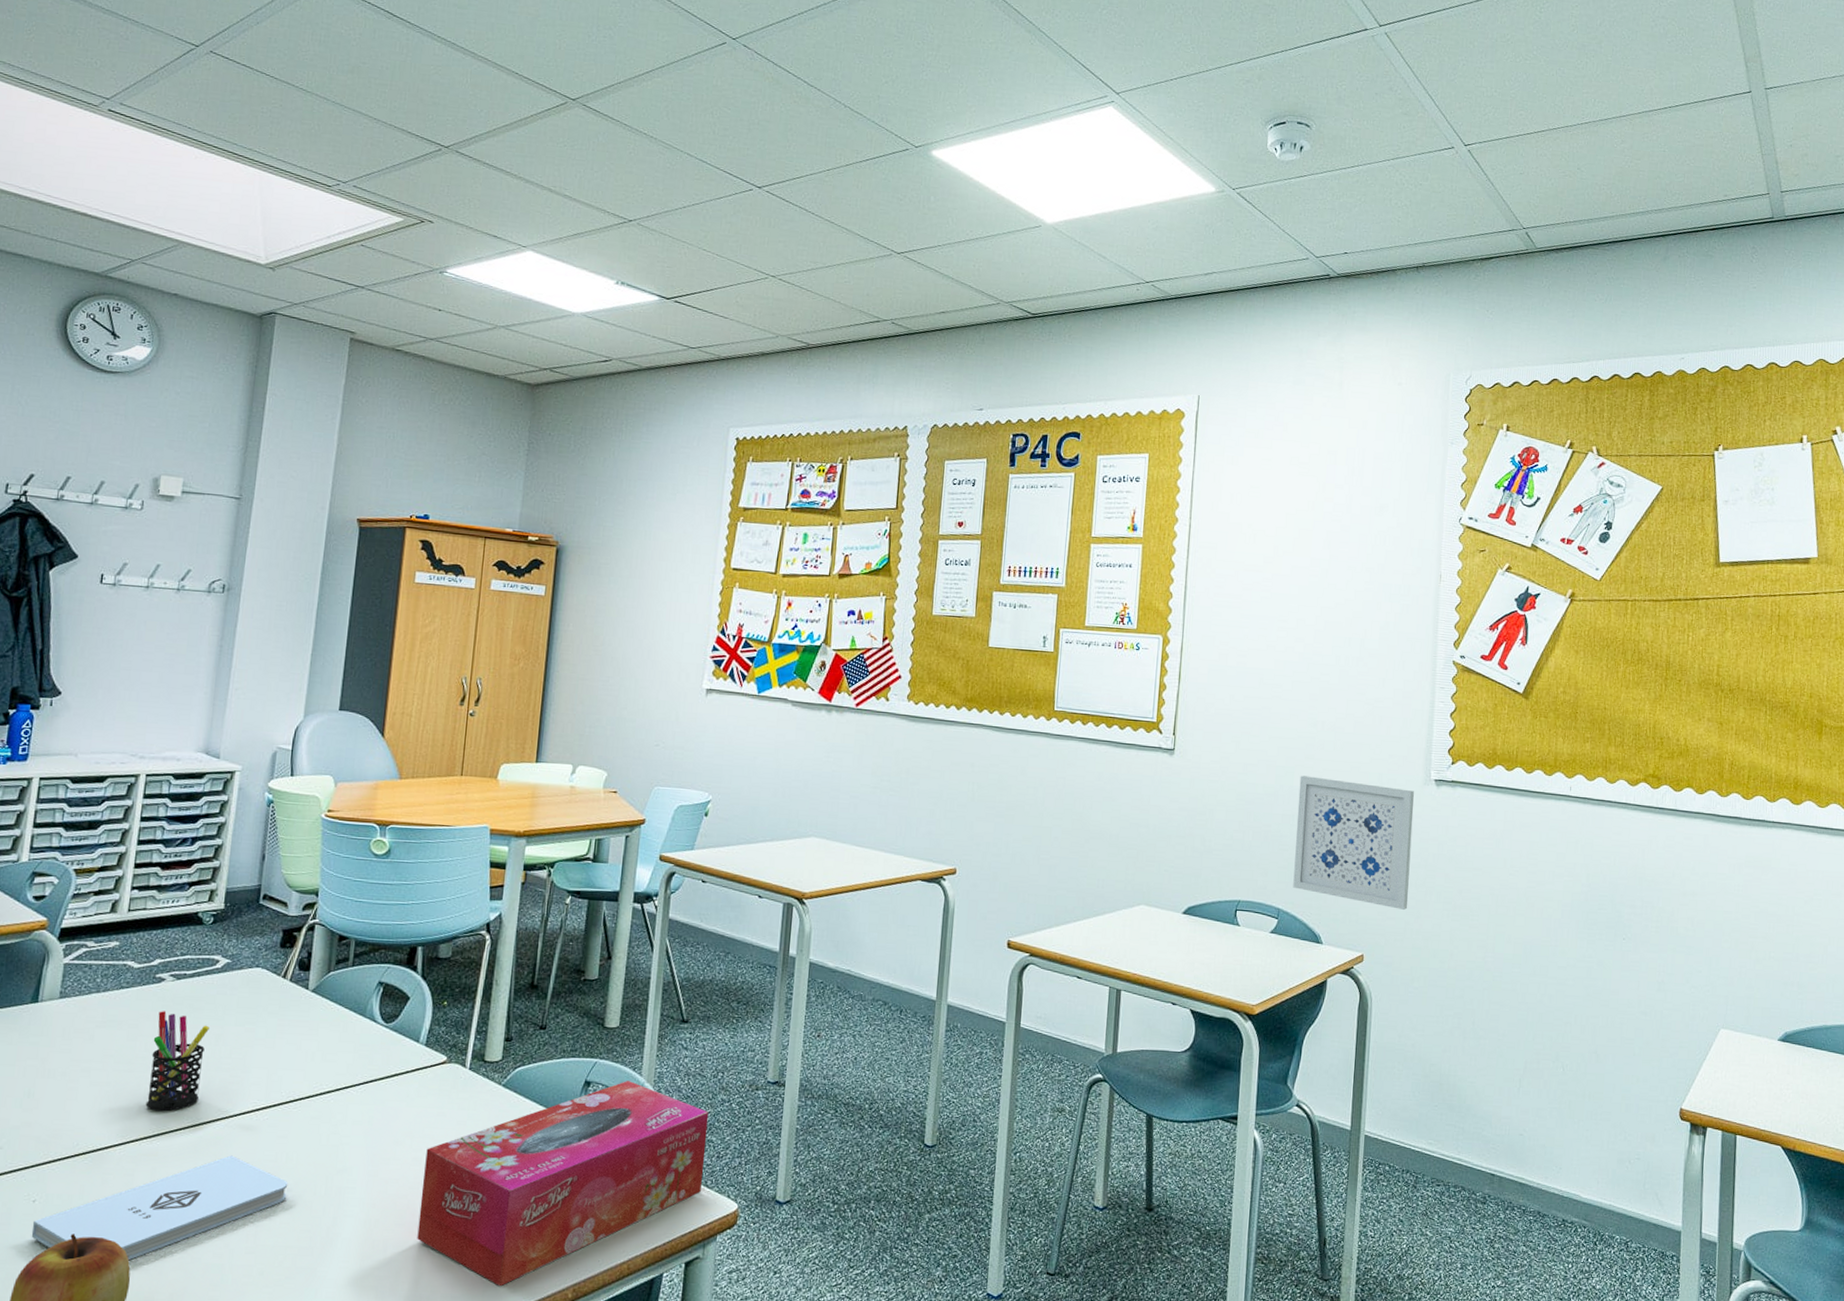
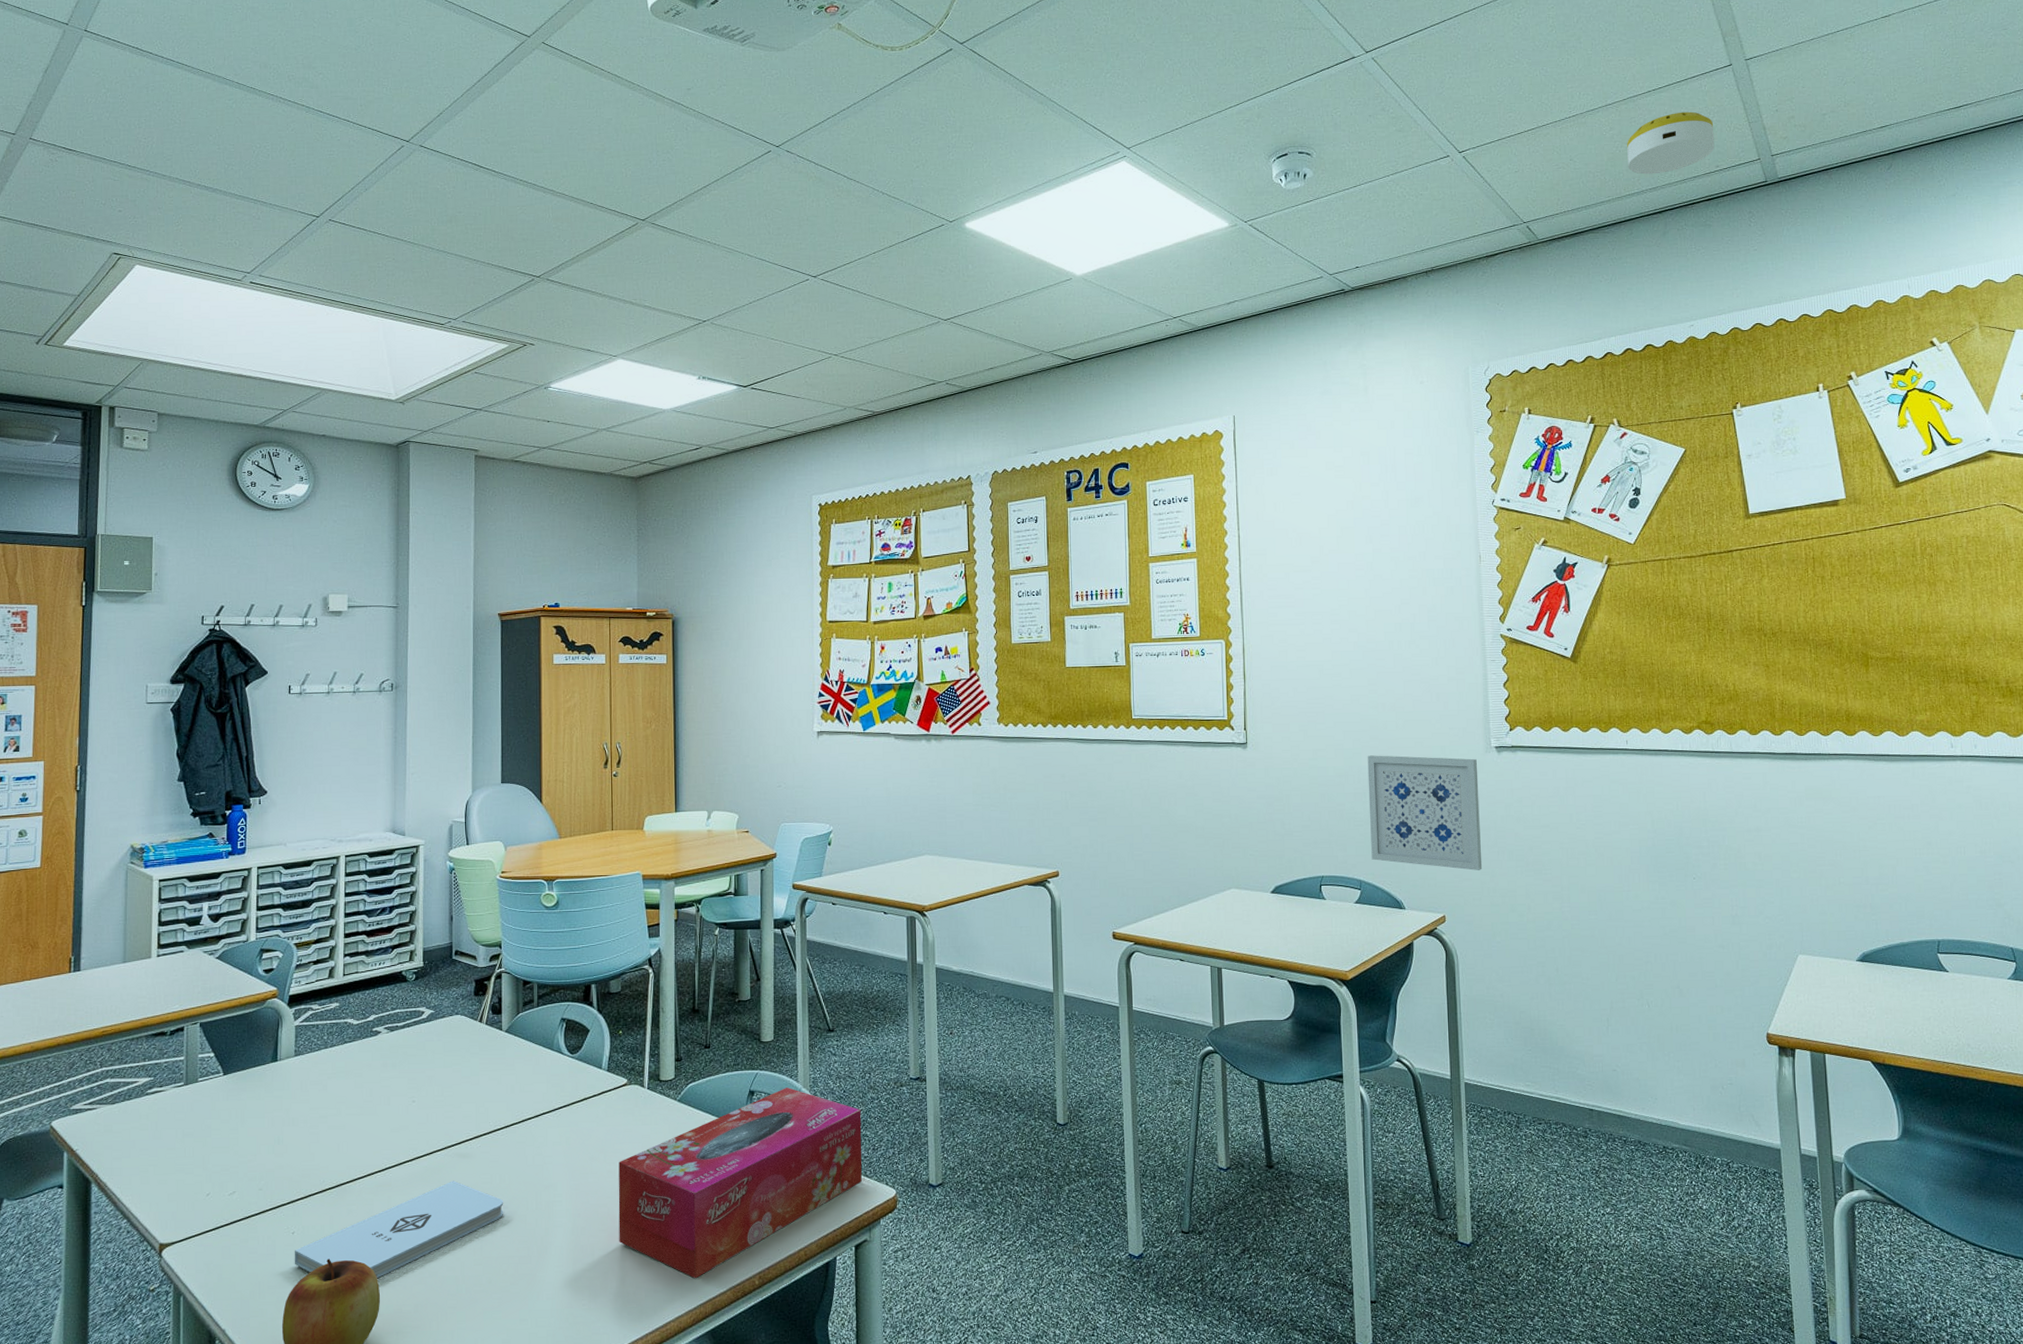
pen holder: present [145,1011,210,1112] -> none [376,1060,423,1147]
smoke detector: none [1635,134,1727,196] -> present [1627,111,1715,175]

